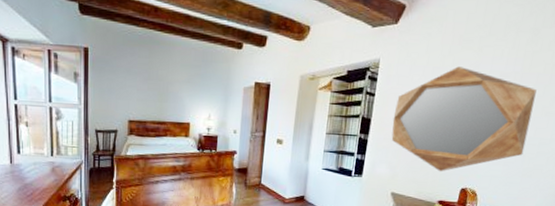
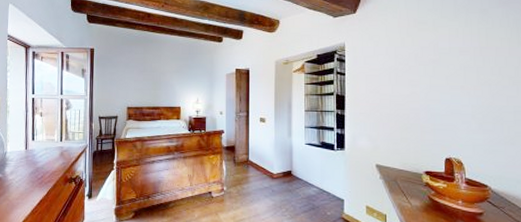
home mirror: present [391,66,537,172] -> none [365,45,501,143]

